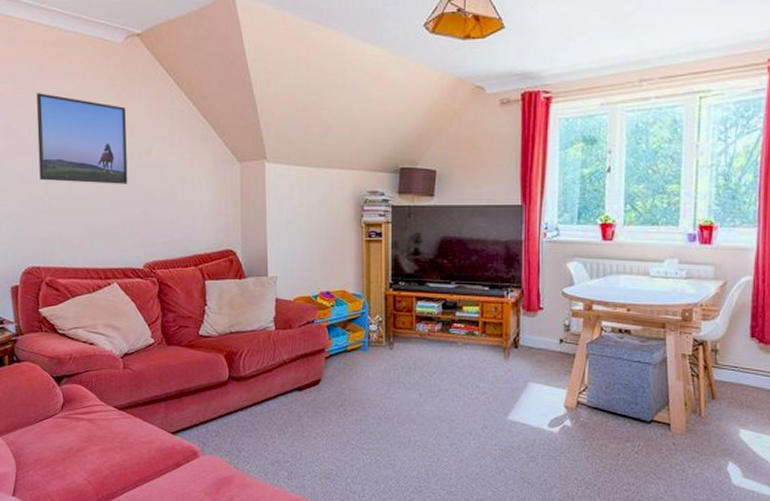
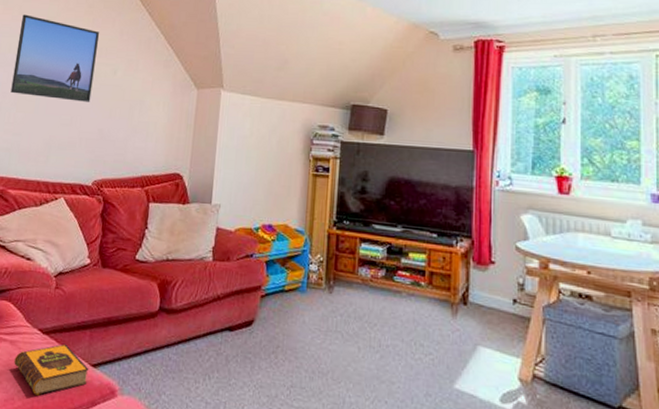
hardback book: none [95,417,169,464] -> present [14,344,89,396]

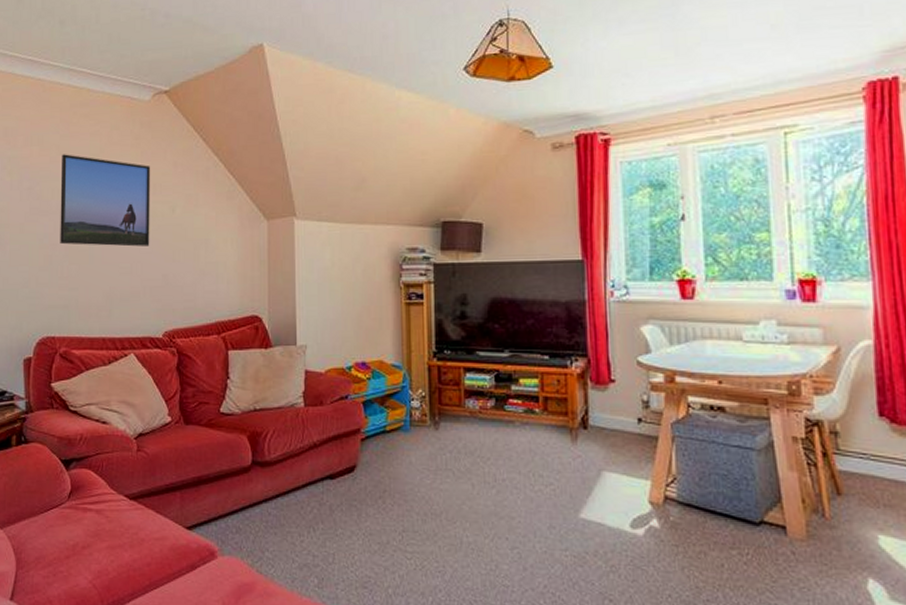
hardback book: present [14,344,89,396] -> none [103,508,184,564]

